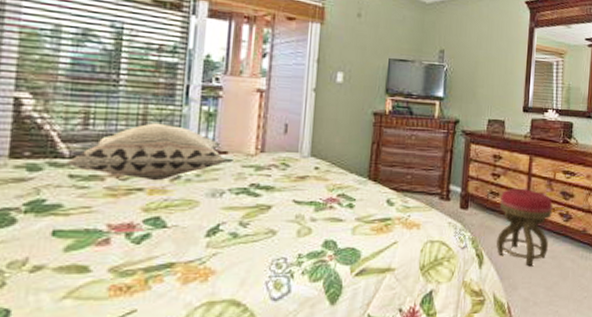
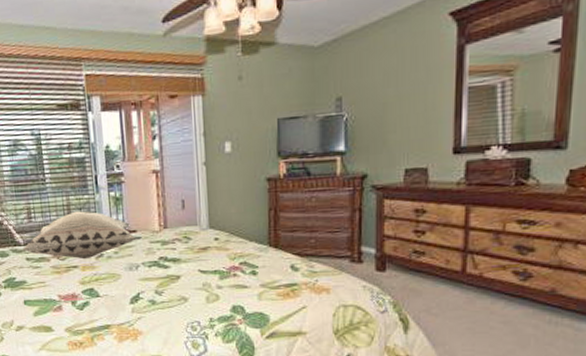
stool: present [497,189,553,267] -> none [425,245,502,333]

